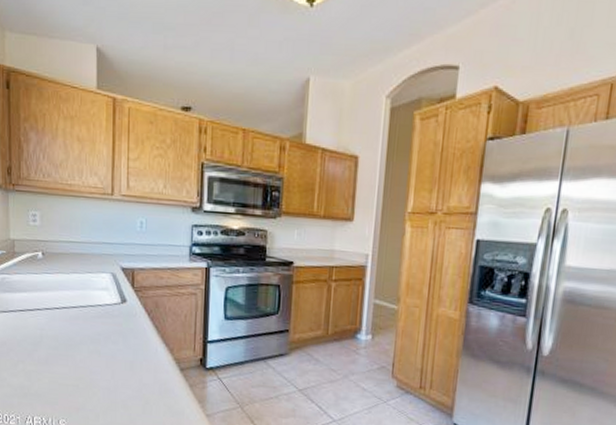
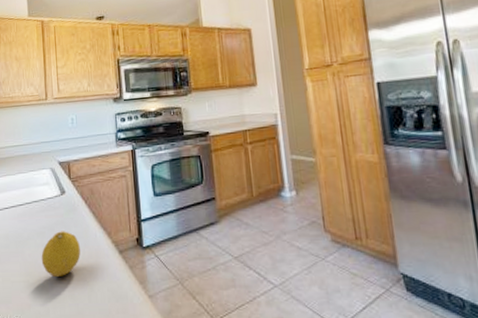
fruit: none [94,340,138,386] -> present [41,231,80,277]

